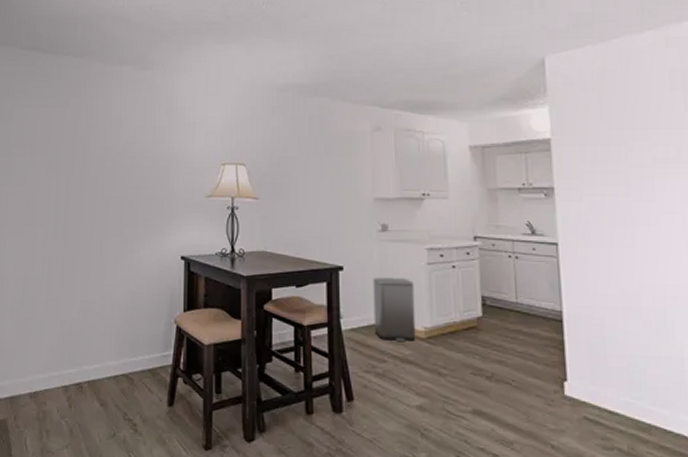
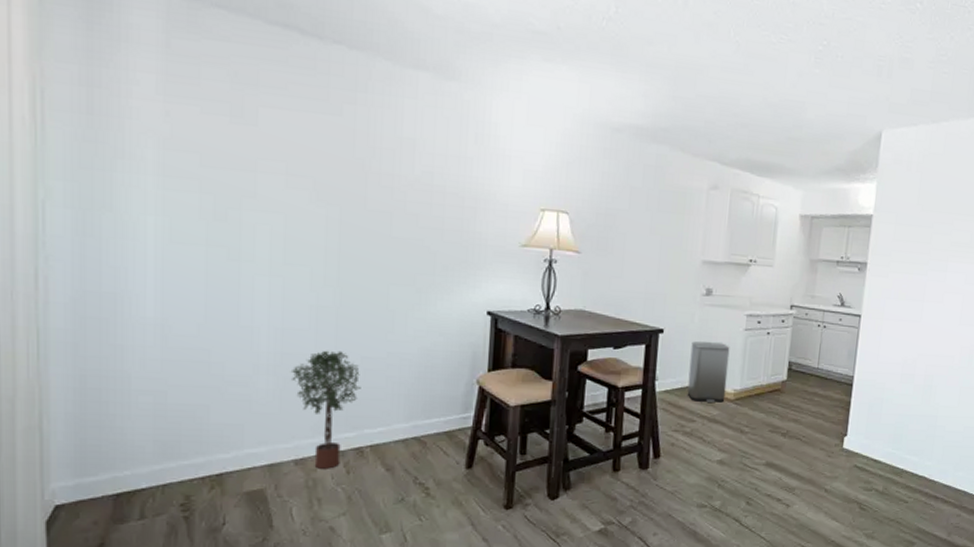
potted tree: none [29,295,81,403] -> present [292,350,361,469]

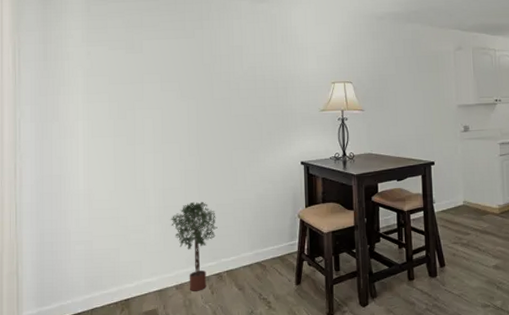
pedal bin: present [687,341,730,403] -> none [458,168,492,218]

